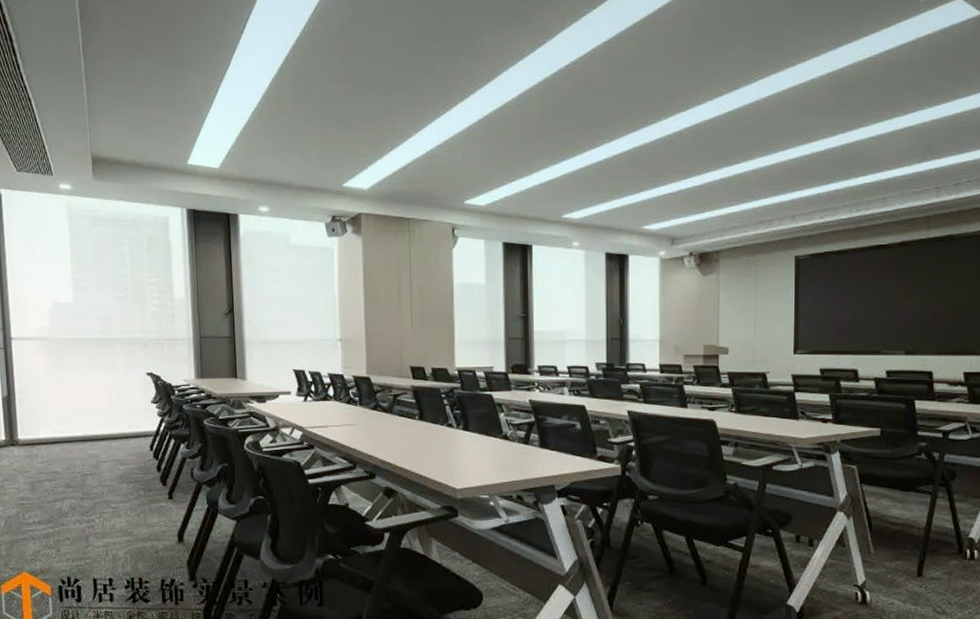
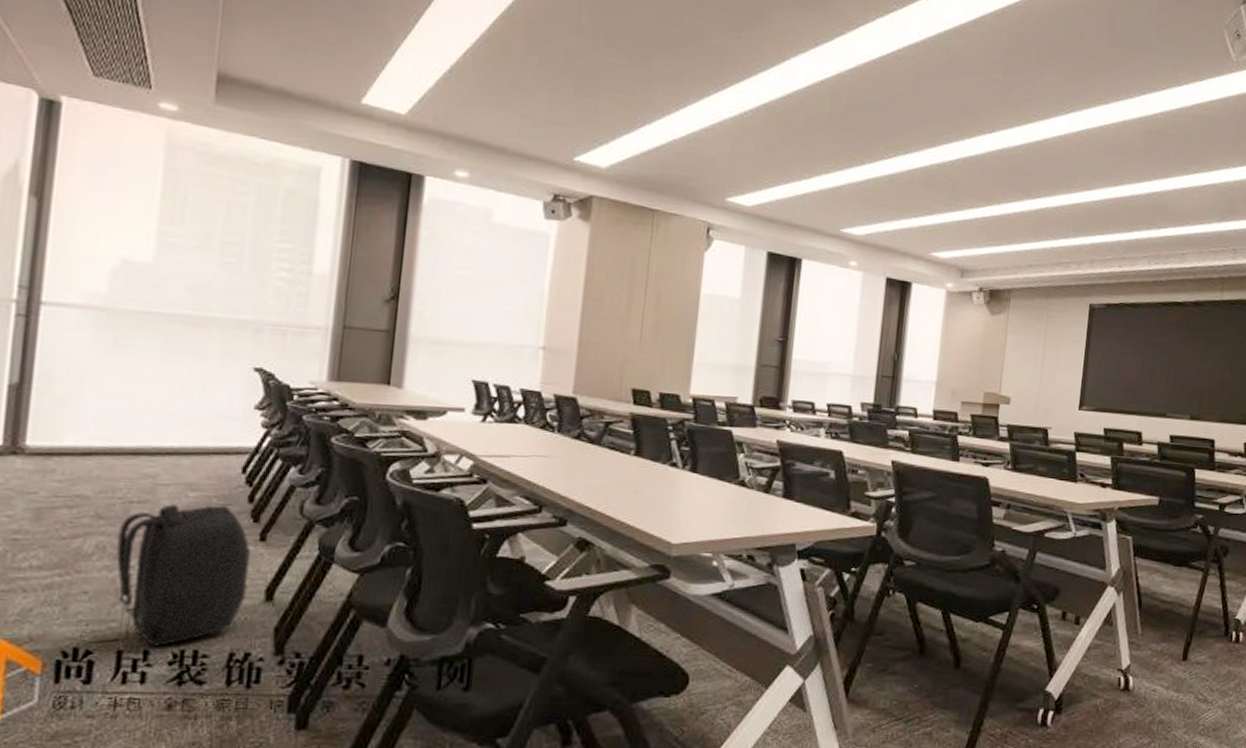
backpack: none [76,474,166,577] -> present [89,503,251,649]

